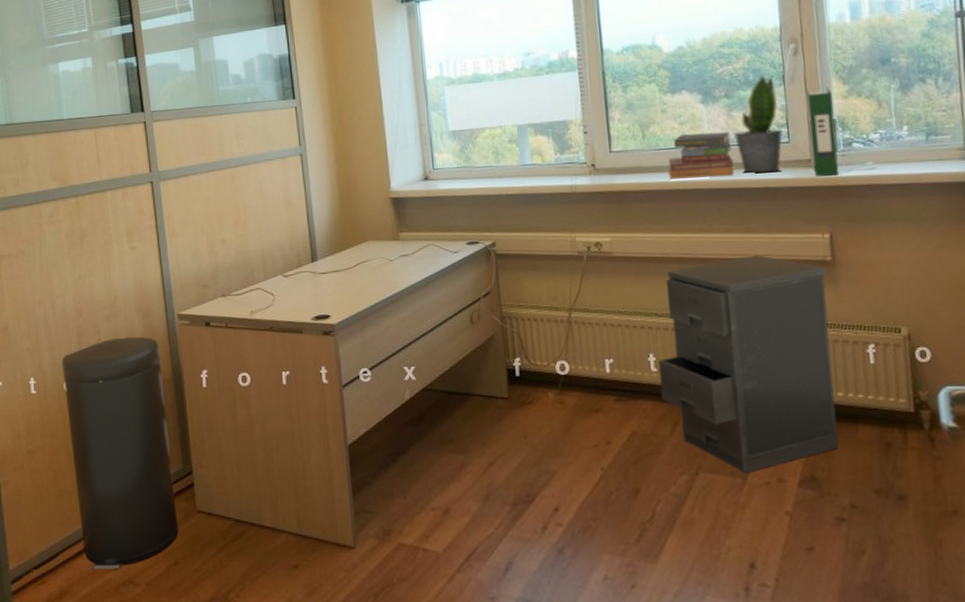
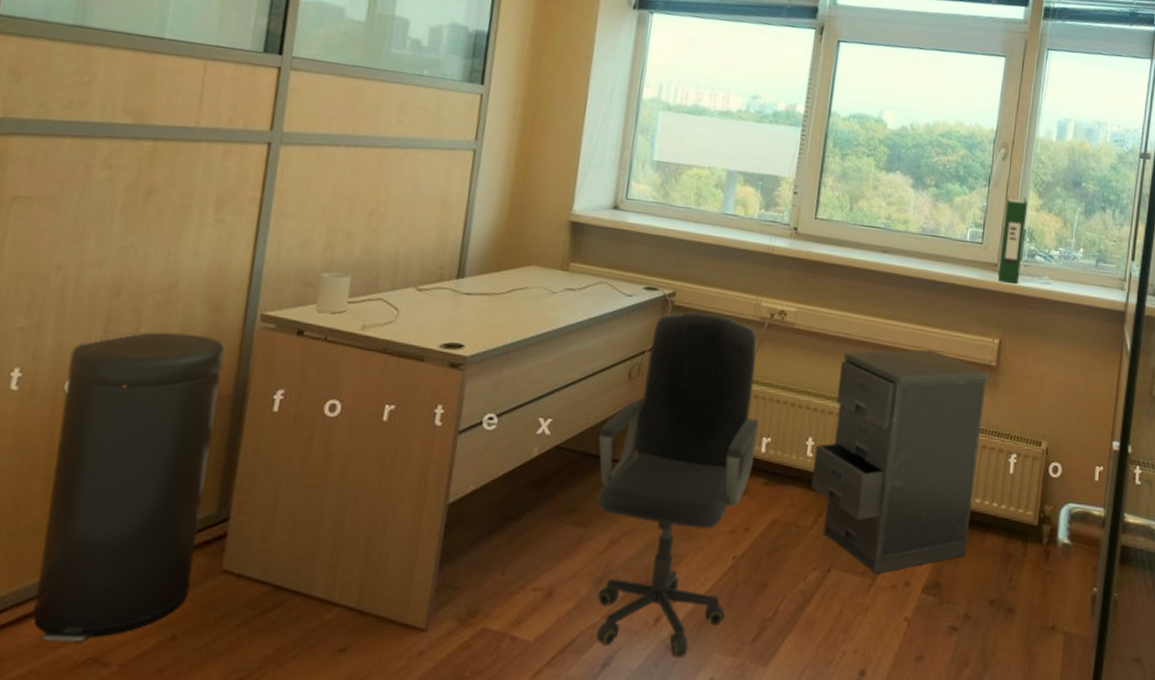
mug: none [211,273,237,307] -> present [315,272,352,314]
office chair: none [457,256,605,559] -> present [596,311,759,657]
books: present [668,131,734,180] -> none [866,215,932,267]
potted plant: present [733,75,783,174] -> none [934,172,981,271]

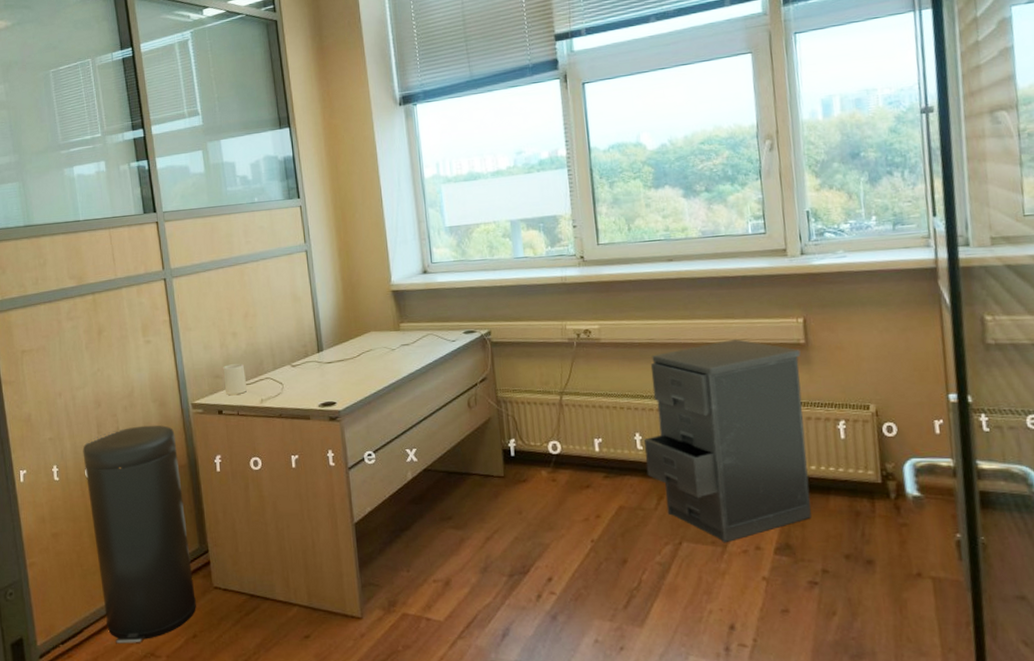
office chair: present [596,311,759,657] -> none [456,343,596,624]
binder: present [997,195,1028,285] -> none [781,180,812,265]

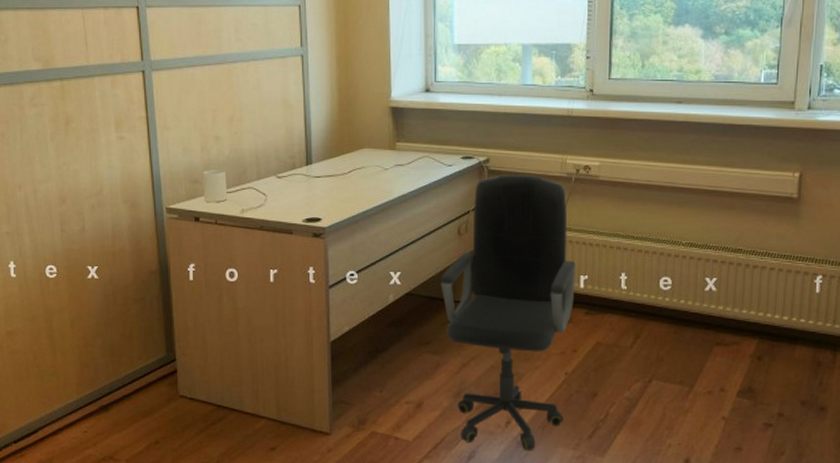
pedal bin: present [82,425,196,644] -> none [43,227,160,446]
office chair: none [456,343,596,624] -> present [440,174,576,450]
filing cabinet: present [644,339,812,543] -> none [627,188,792,384]

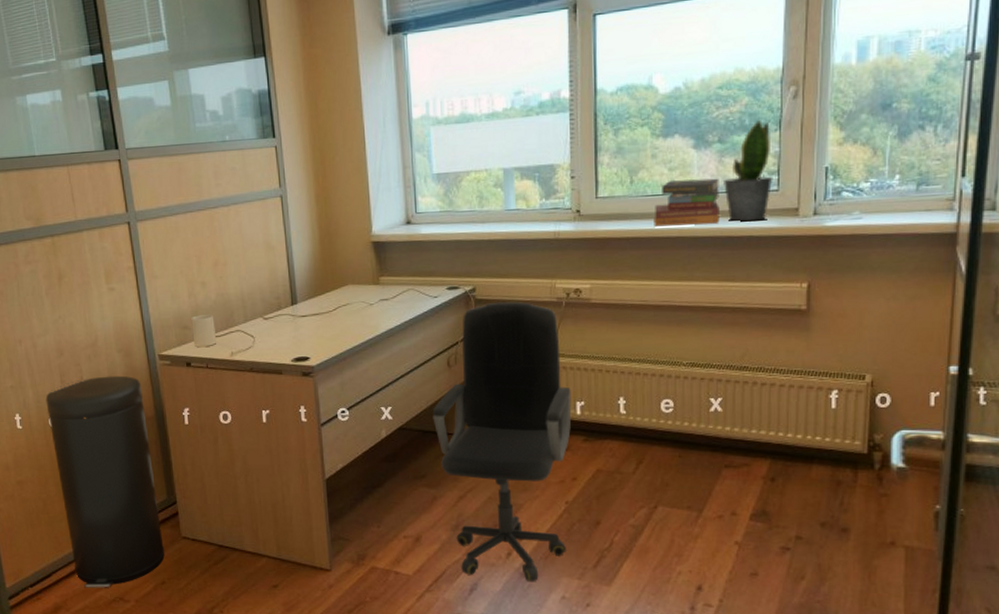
pedal bin: none [43,227,160,446] -> present [45,375,165,588]
books: none [661,68,724,112] -> present [653,178,720,227]
potted plant: none [727,15,773,113] -> present [722,119,773,223]

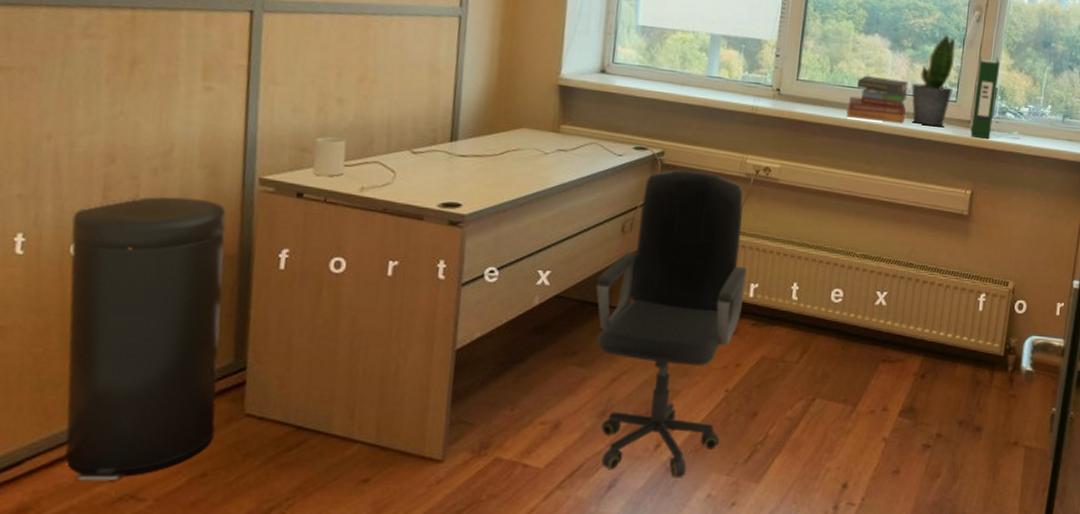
binder: none [799,133,827,226] -> present [970,55,1000,140]

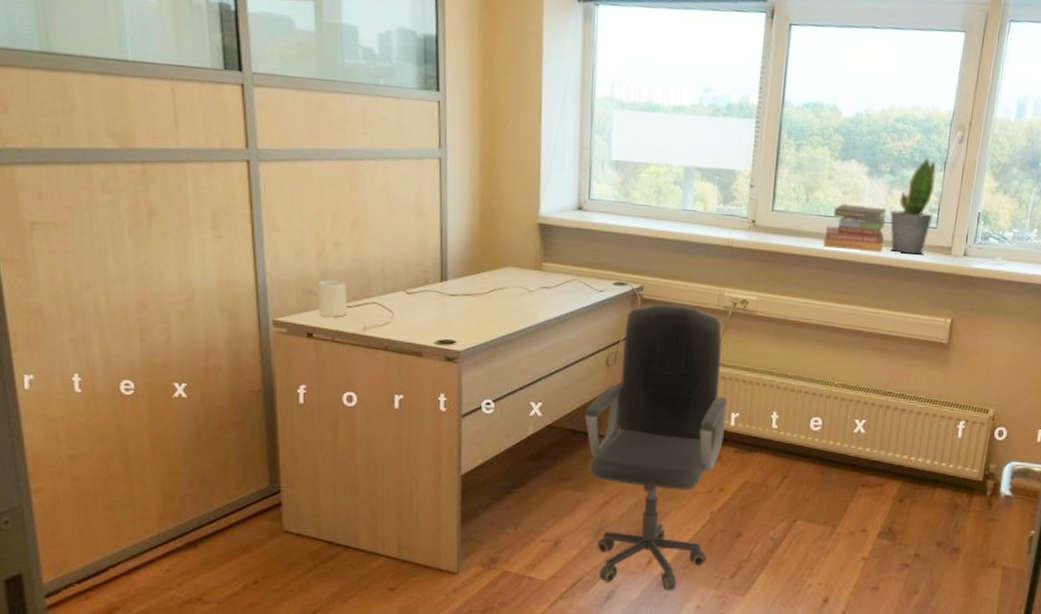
pedal bin: present [65,196,226,482] -> none [117,338,260,587]
binder: present [970,55,1000,140] -> none [951,178,983,267]

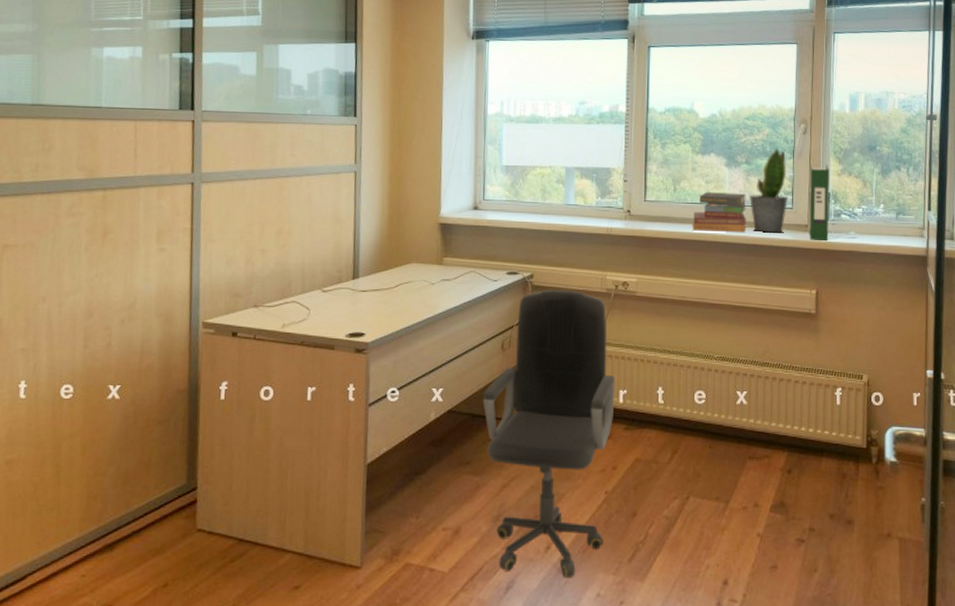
mug: present [318,280,348,318] -> none [243,283,270,317]
binder: none [951,178,983,267] -> present [809,164,830,242]

